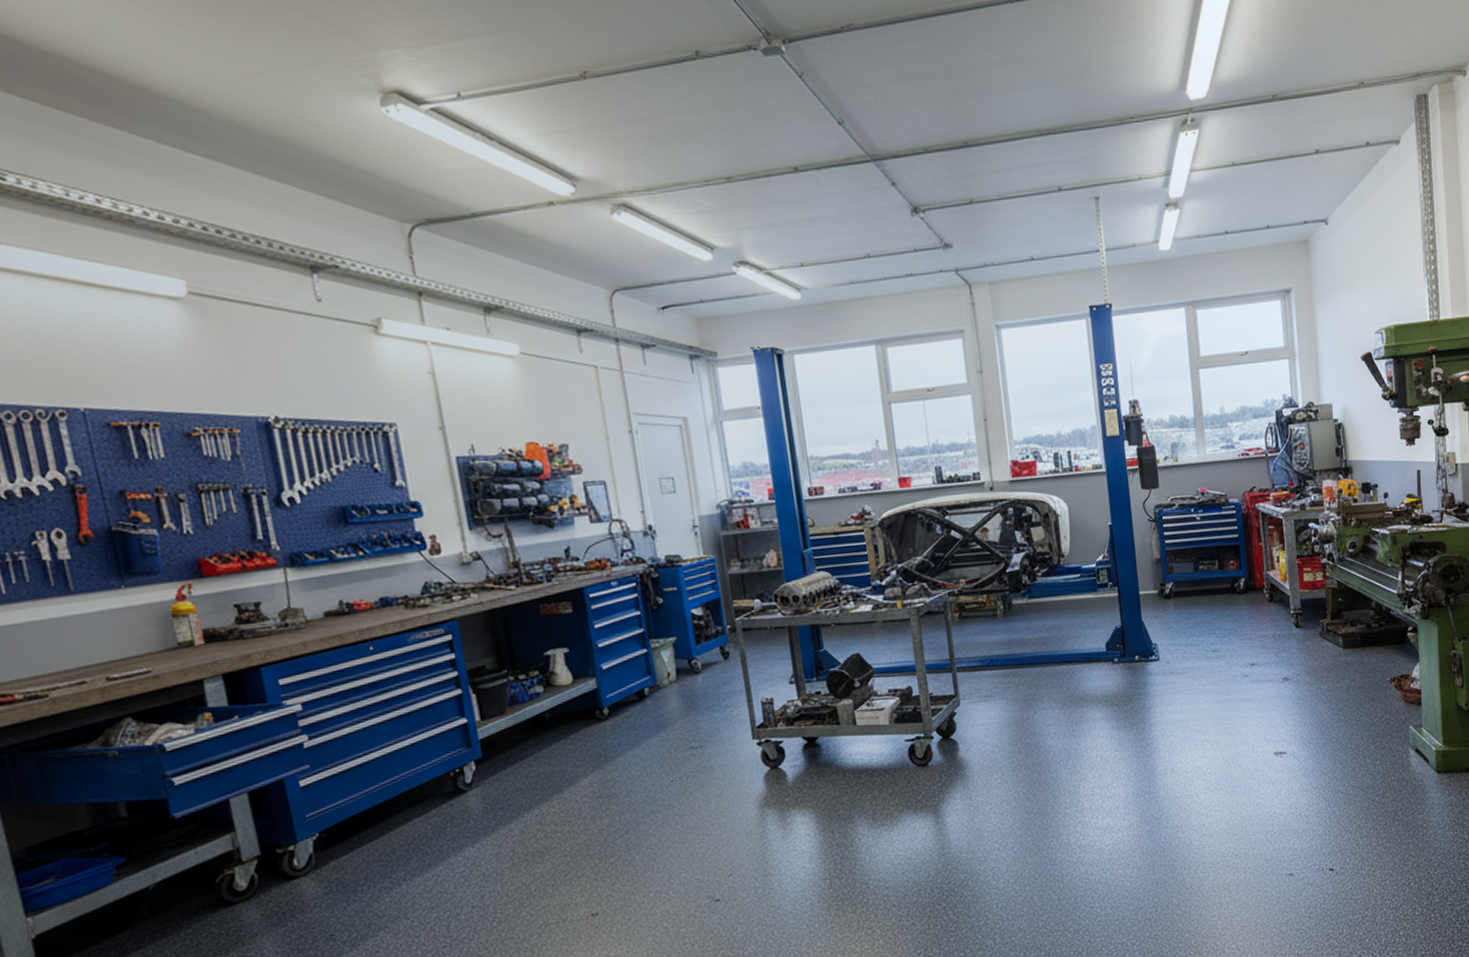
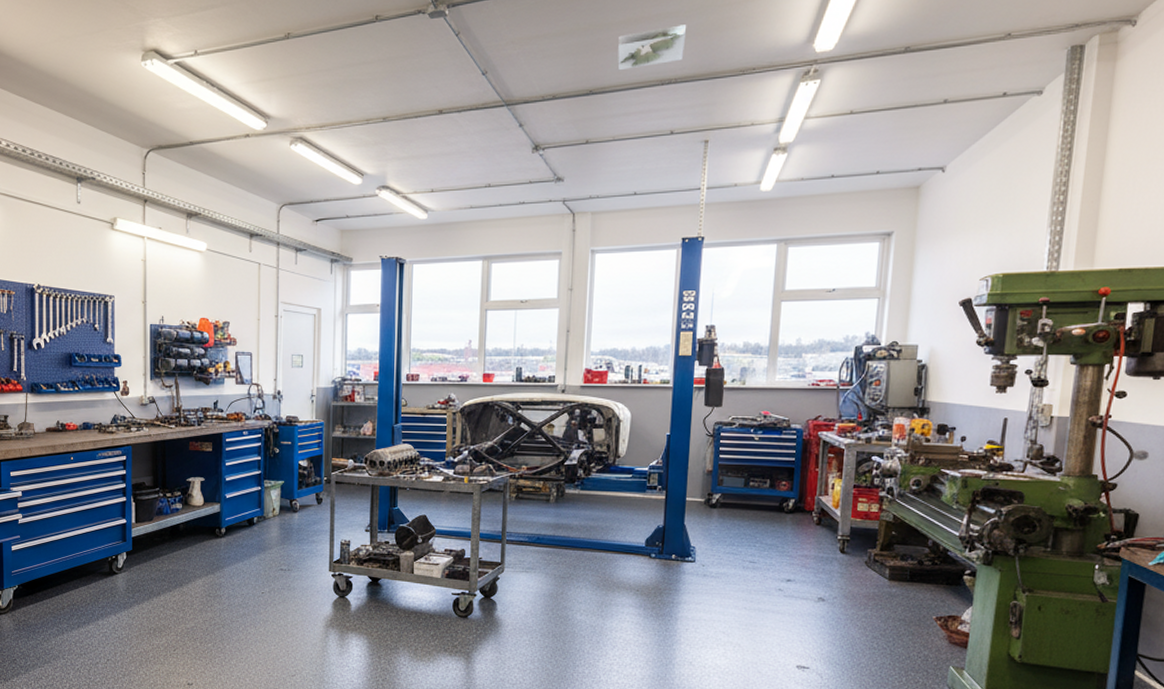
terrain map: none [986,68,1059,120] -> present [617,25,687,71]

